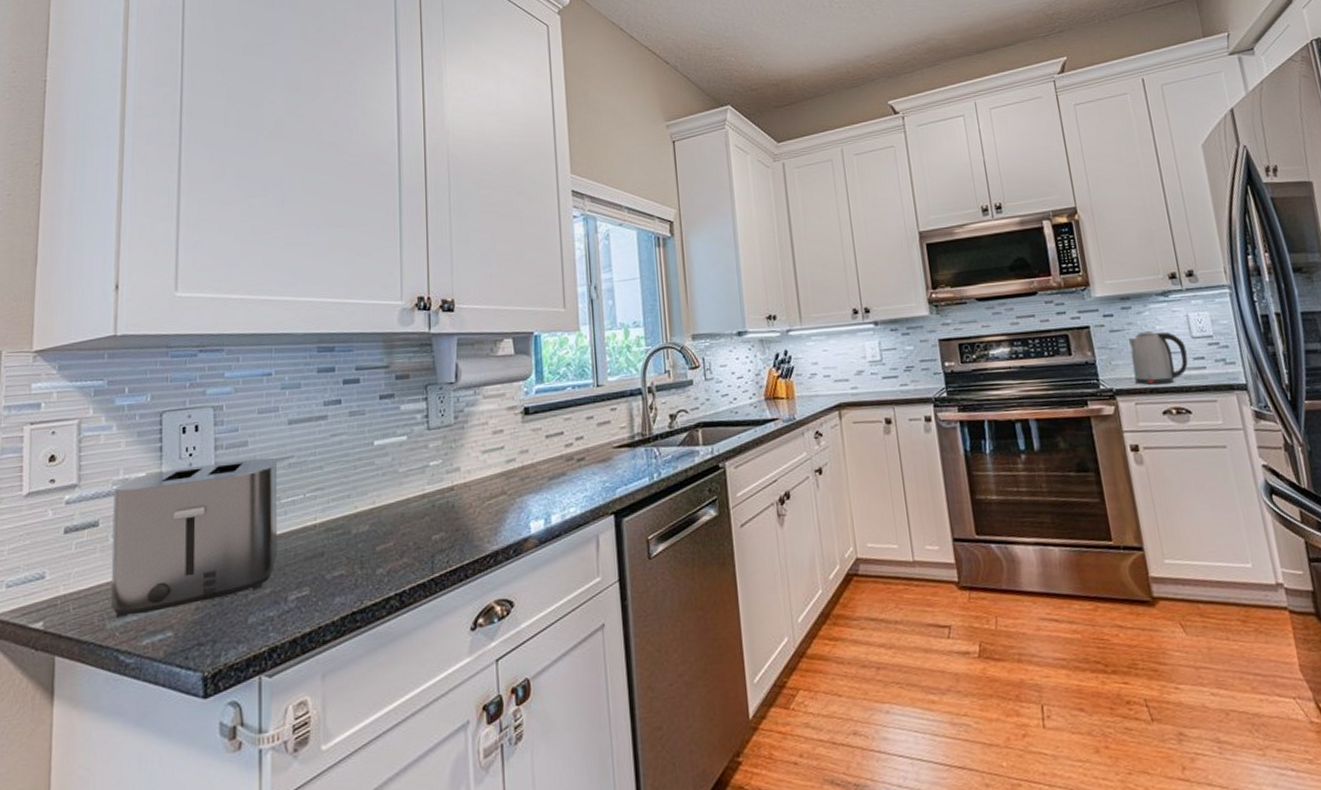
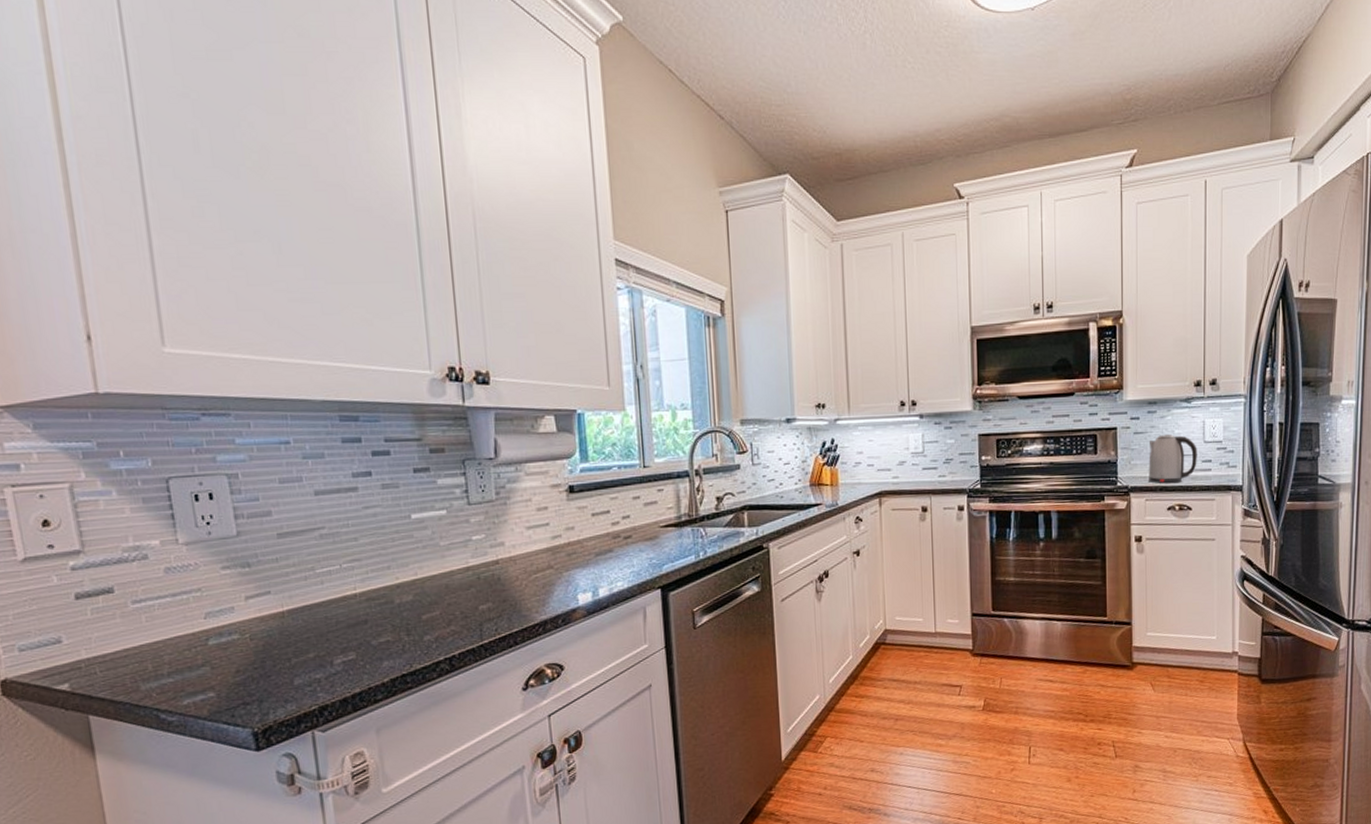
toaster: present [110,457,278,618] -> none [125,528,318,680]

